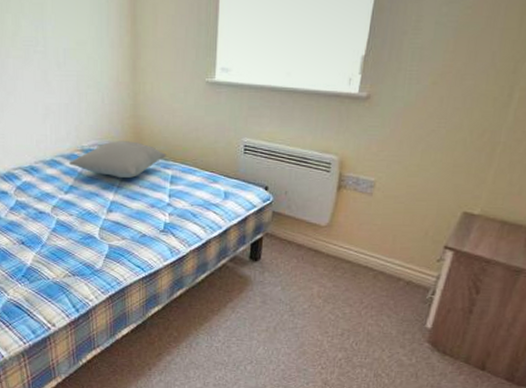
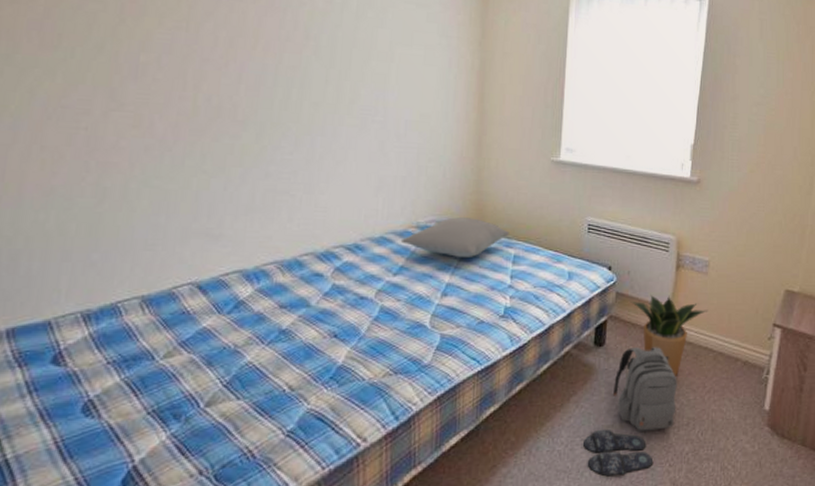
slippers: none [239,332,306,372] -> present [584,429,654,477]
backpack: none [267,263,333,337] -> present [612,347,677,431]
potted plant: none [287,215,371,291] -> present [631,295,708,376]

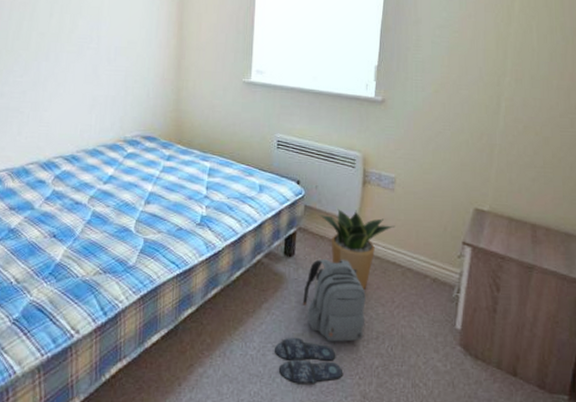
pillow: present [400,217,509,257] -> none [110,133,205,169]

